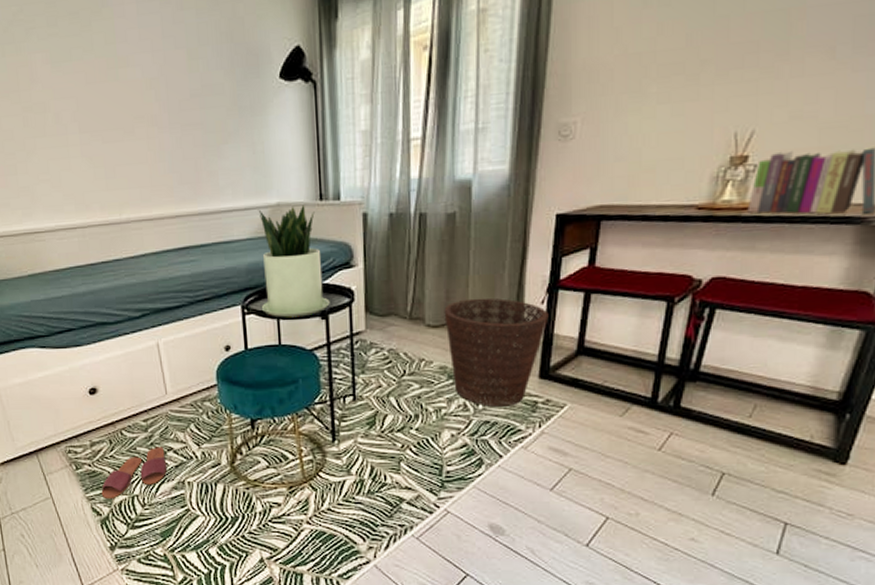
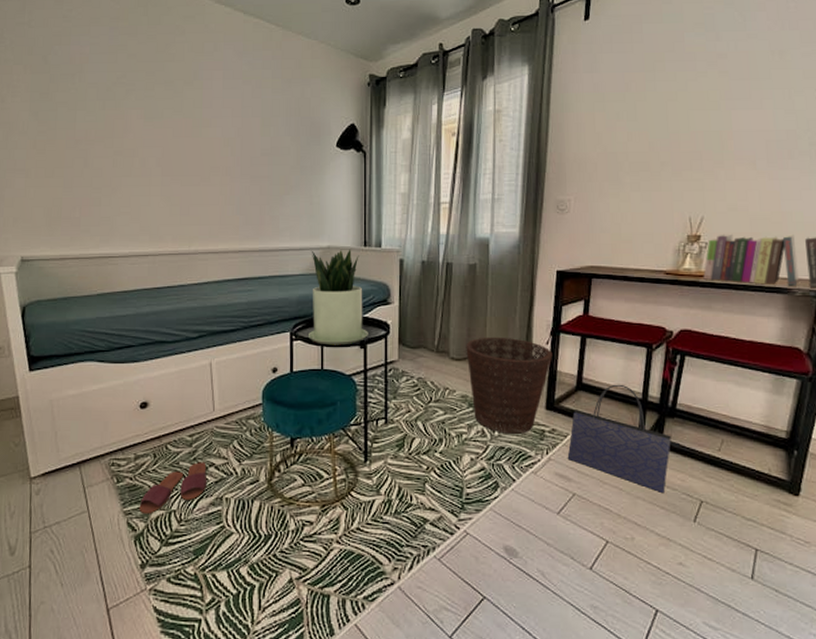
tote bag: none [563,345,701,466] -> present [567,384,680,494]

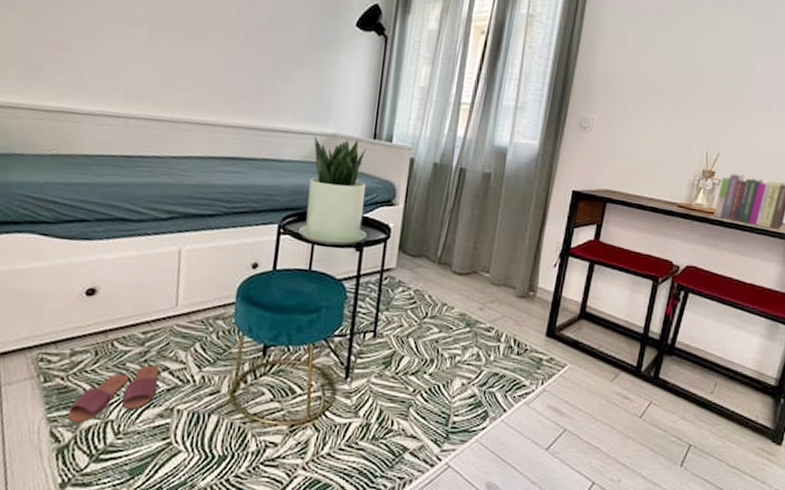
basket: present [466,337,553,434] -> none [470,252,559,361]
tote bag: present [567,384,680,494] -> none [562,315,675,435]

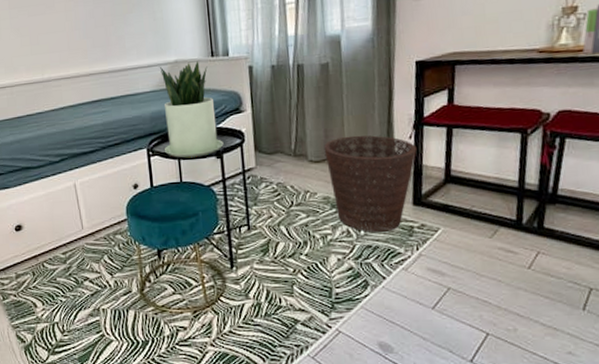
slippers: present [67,364,159,423] -> none [25,277,84,327]
basket: none [470,252,559,361] -> present [324,135,417,232]

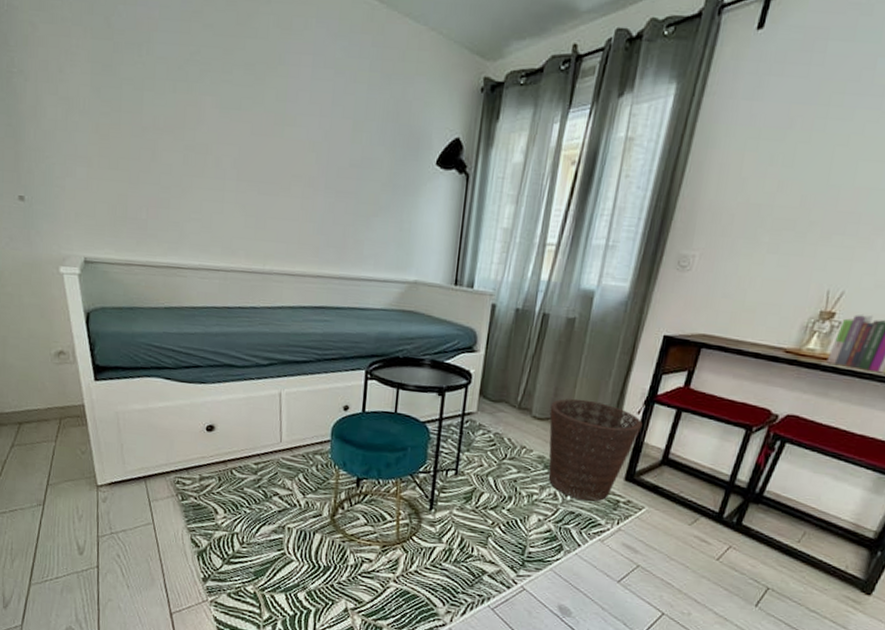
planter: present [159,61,224,158] -> none [383,283,449,390]

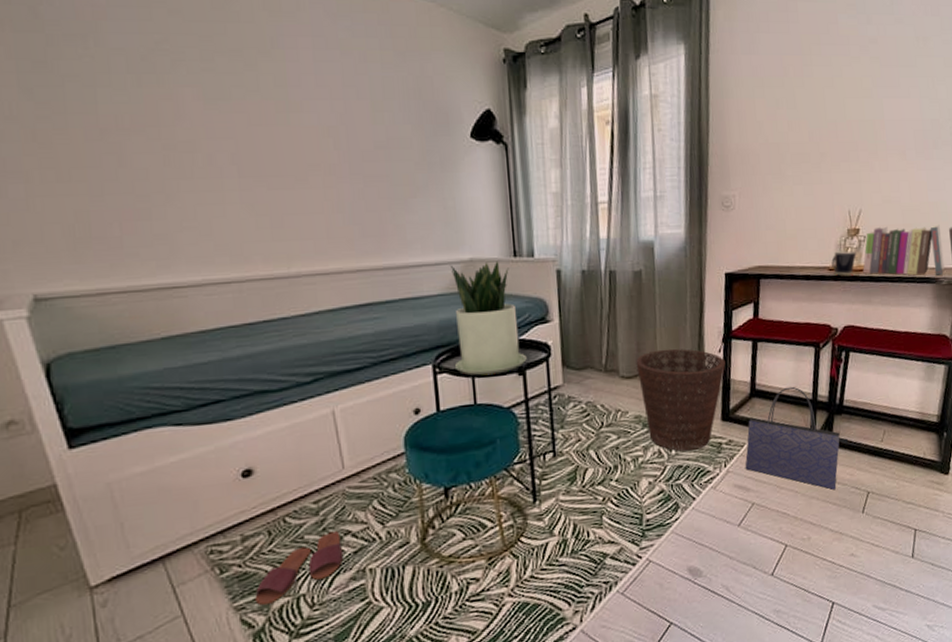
slippers: none [202,490,271,534] -> present [255,531,344,606]
planter: none [383,283,449,390] -> present [449,261,527,376]
tote bag: none [638,463,759,576] -> present [745,386,848,490]
mug: none [789,333,825,361] -> present [831,250,857,276]

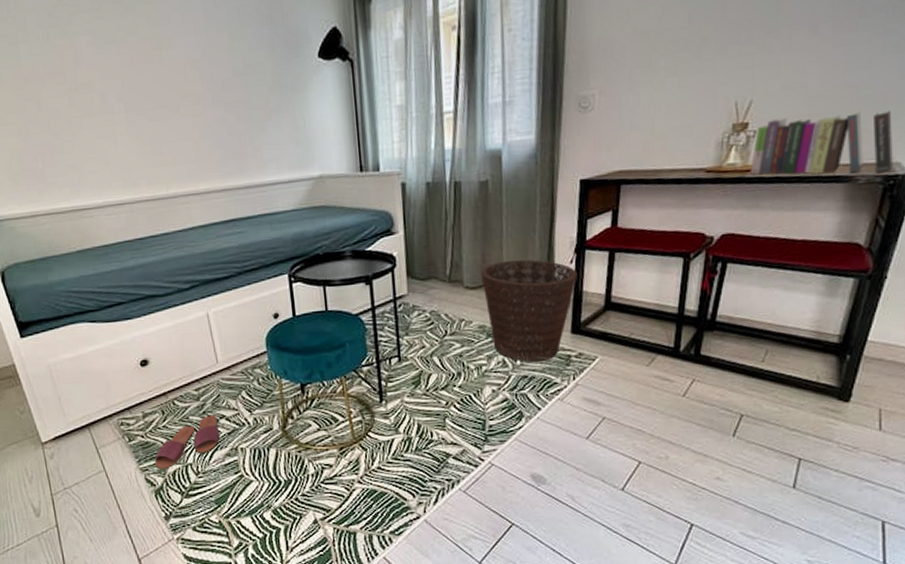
planter: present [449,261,527,376] -> none [301,176,373,285]
tote bag: present [745,386,848,490] -> none [596,299,719,411]
mug: present [831,250,857,276] -> none [710,148,743,178]

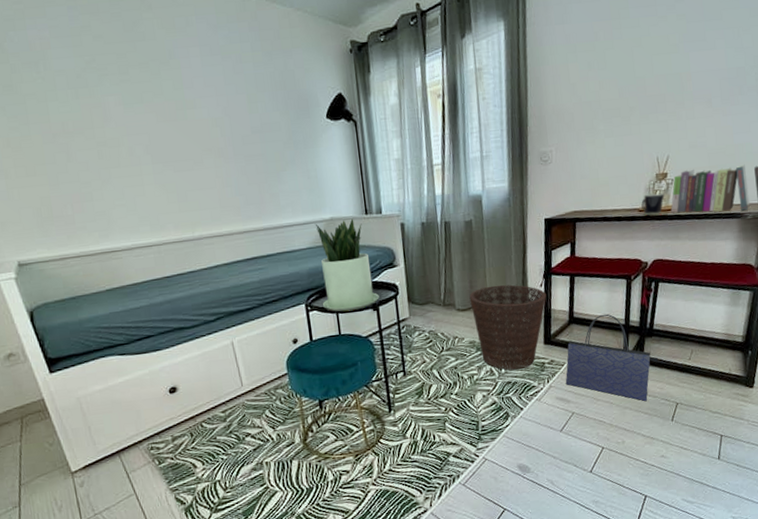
slippers: present [154,415,220,470] -> none [184,433,247,488]
planter: none [301,176,373,285] -> present [314,218,379,312]
tote bag: none [596,299,719,411] -> present [565,314,658,402]
mug: none [710,148,743,178] -> present [641,193,665,216]

